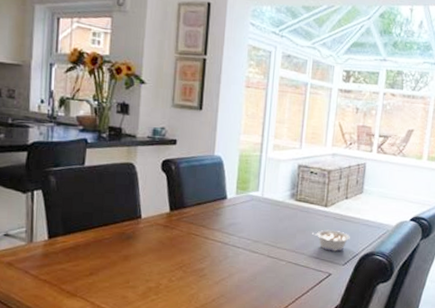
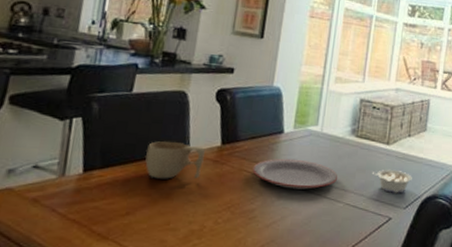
cup: none [101,209,155,243] -> present [145,141,205,179]
plate: none [200,222,280,250] -> present [252,158,338,190]

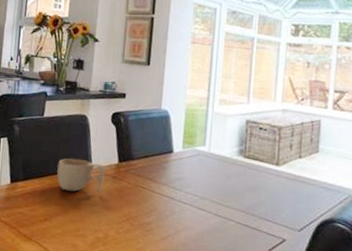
plate: present [252,158,338,190] -> none [147,176,228,207]
legume: present [373,170,412,194] -> none [263,190,306,216]

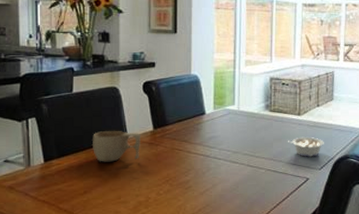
legume: none [263,190,306,216] -> present [288,137,324,158]

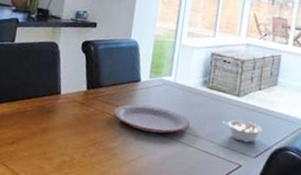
cup: present [91,131,140,162] -> none [25,84,74,117]
plate: none [183,135,258,161] -> present [113,104,191,134]

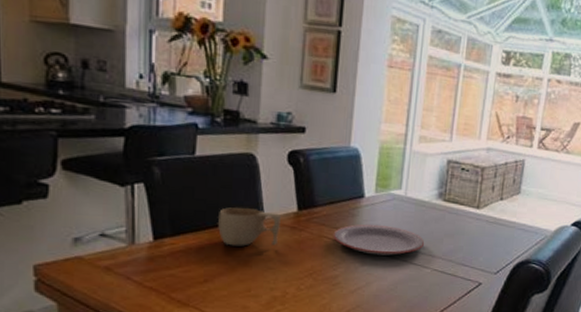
cup: none [25,84,74,117] -> present [217,207,281,246]
legume: present [223,120,263,144] -> none [462,235,504,260]

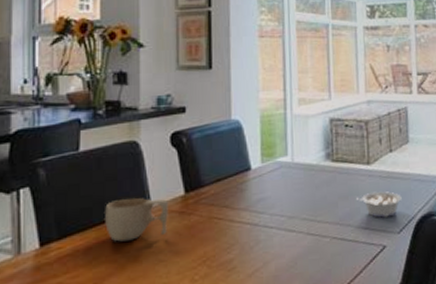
plate: present [333,224,425,256] -> none [223,196,320,231]
legume: none [462,235,504,260] -> present [357,191,402,219]

